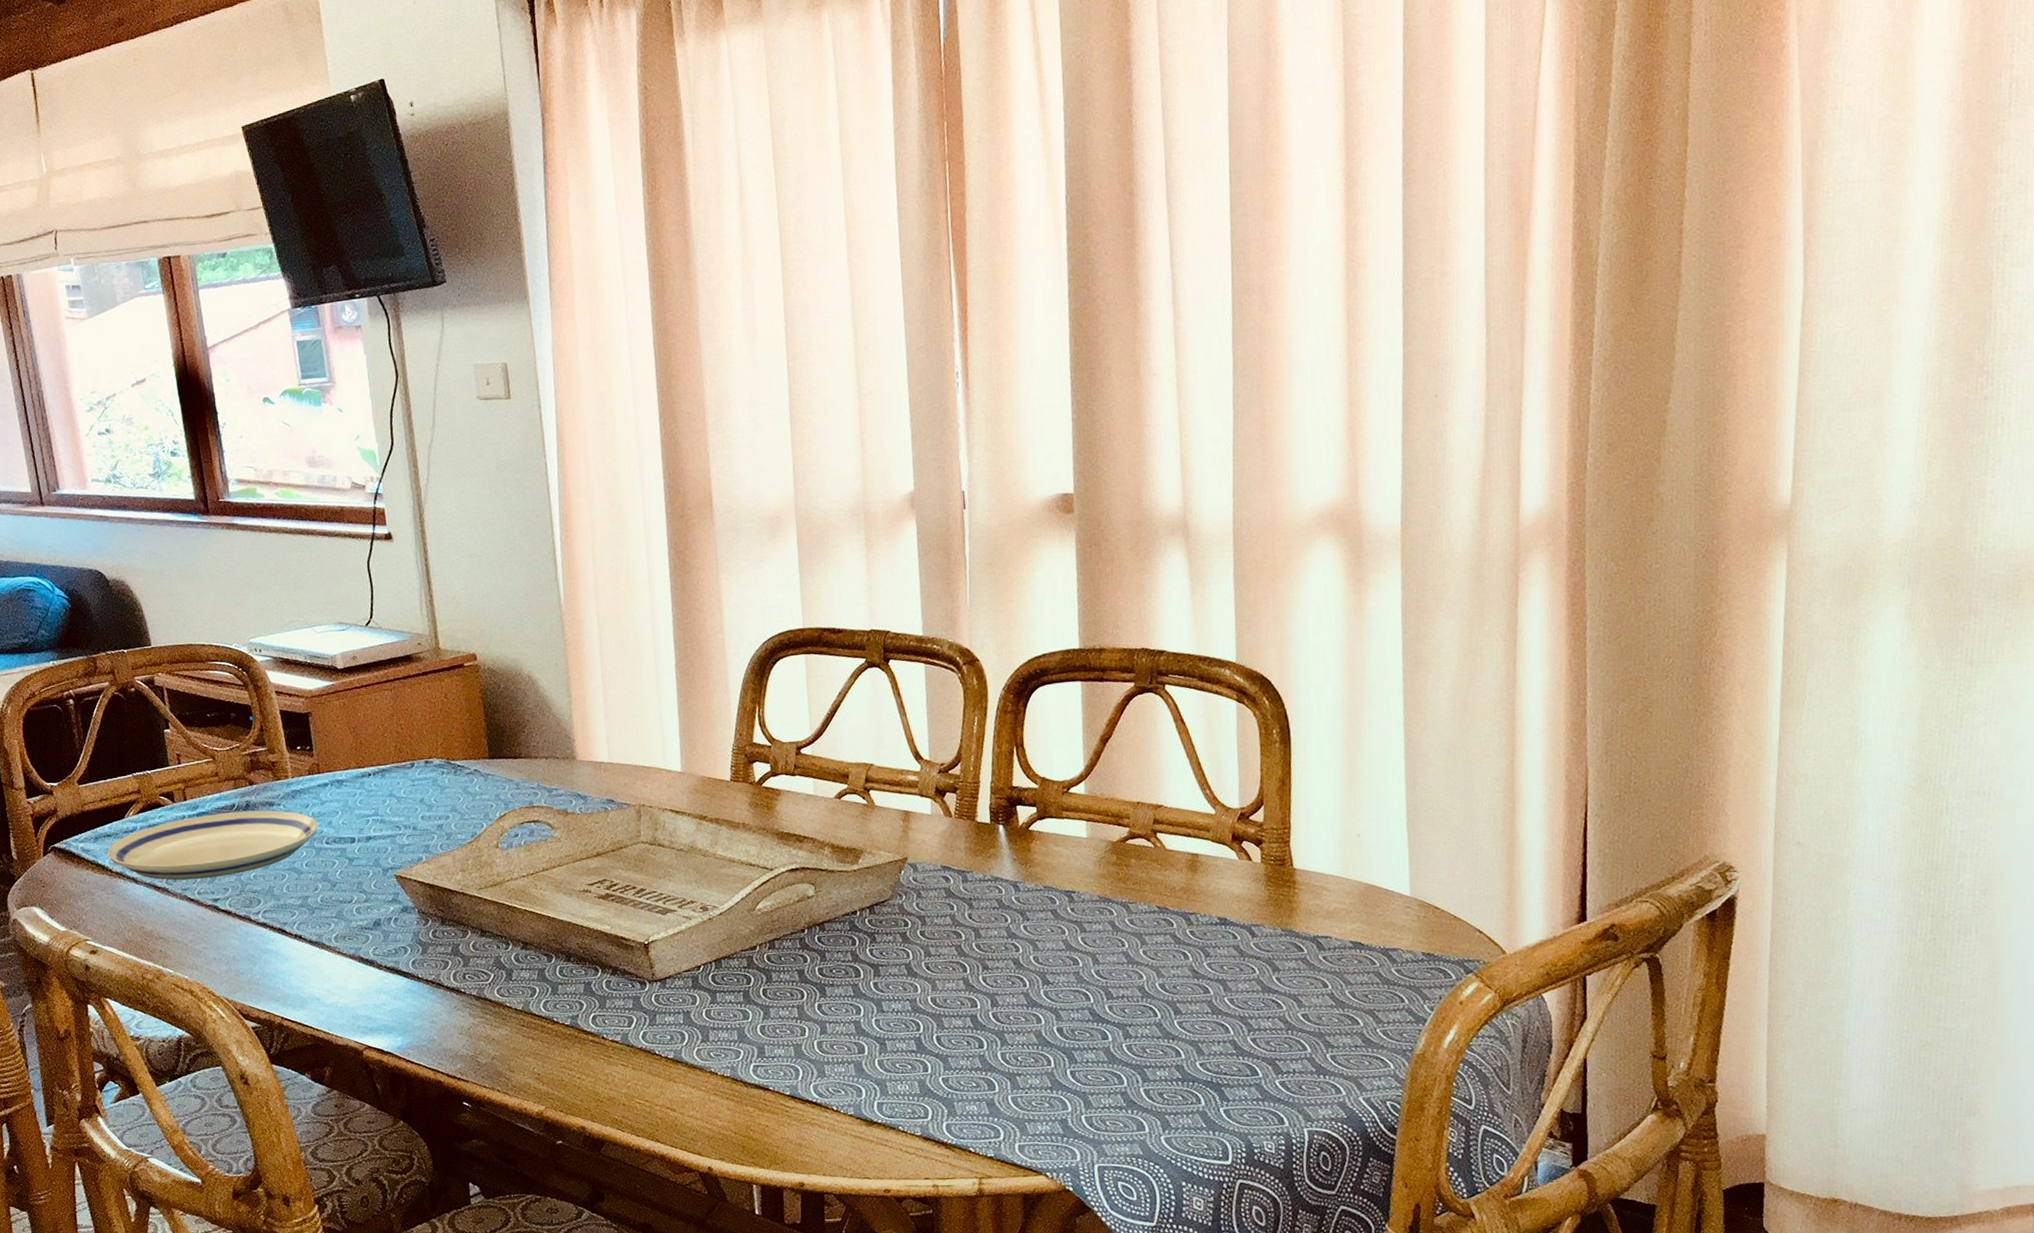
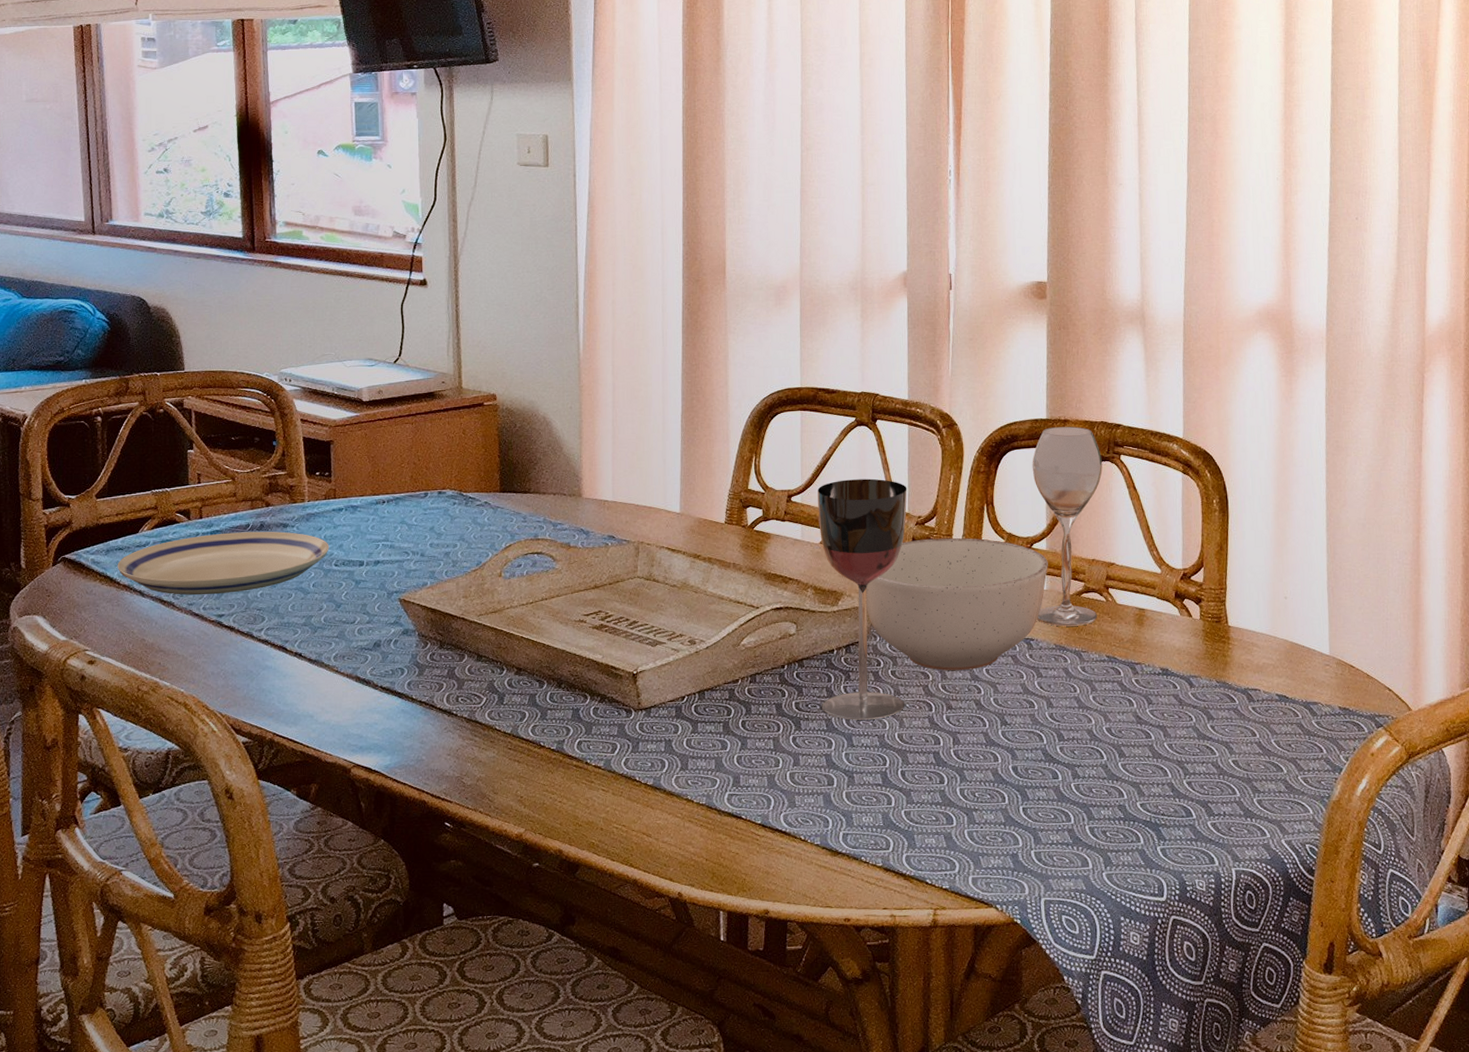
wineglass: none [828,724,937,985] -> present [817,478,907,720]
bowl: none [888,784,1088,929] -> present [866,537,1048,671]
wineglass: none [1065,655,1145,877] -> present [1032,426,1102,627]

